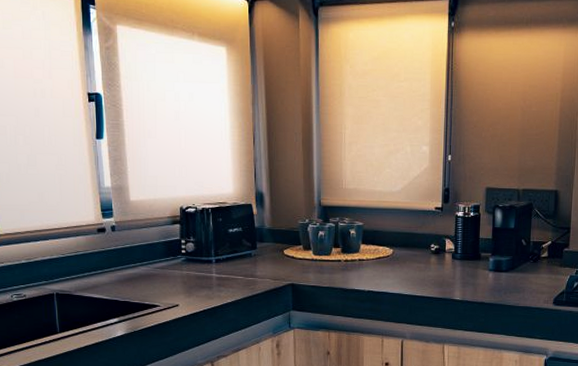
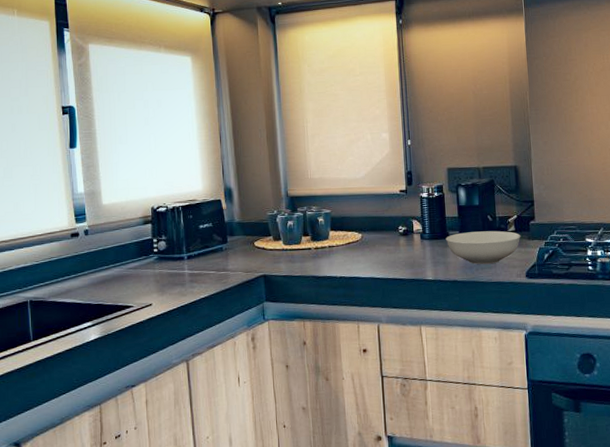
bowl: none [477,255,553,289] -> present [445,230,521,265]

